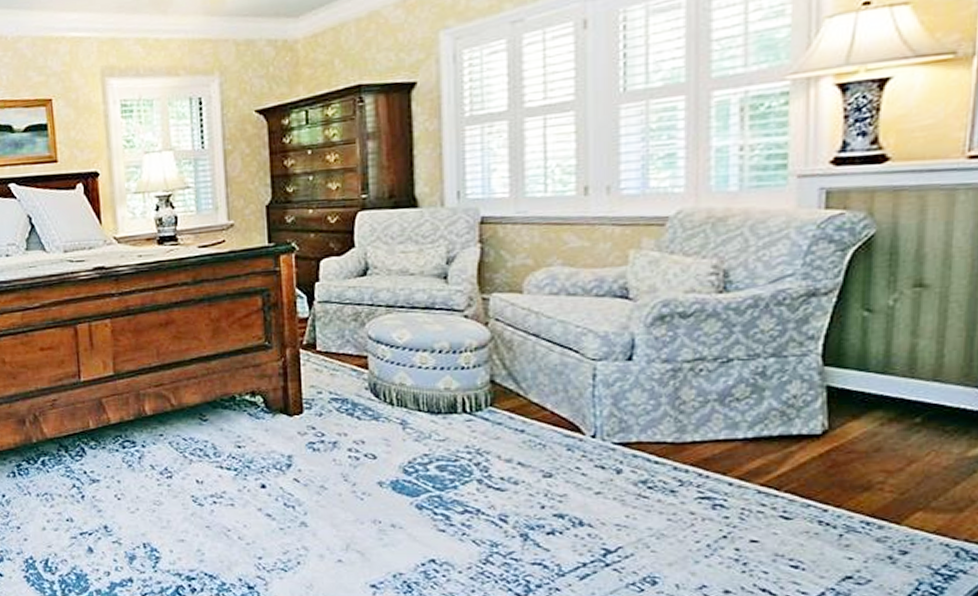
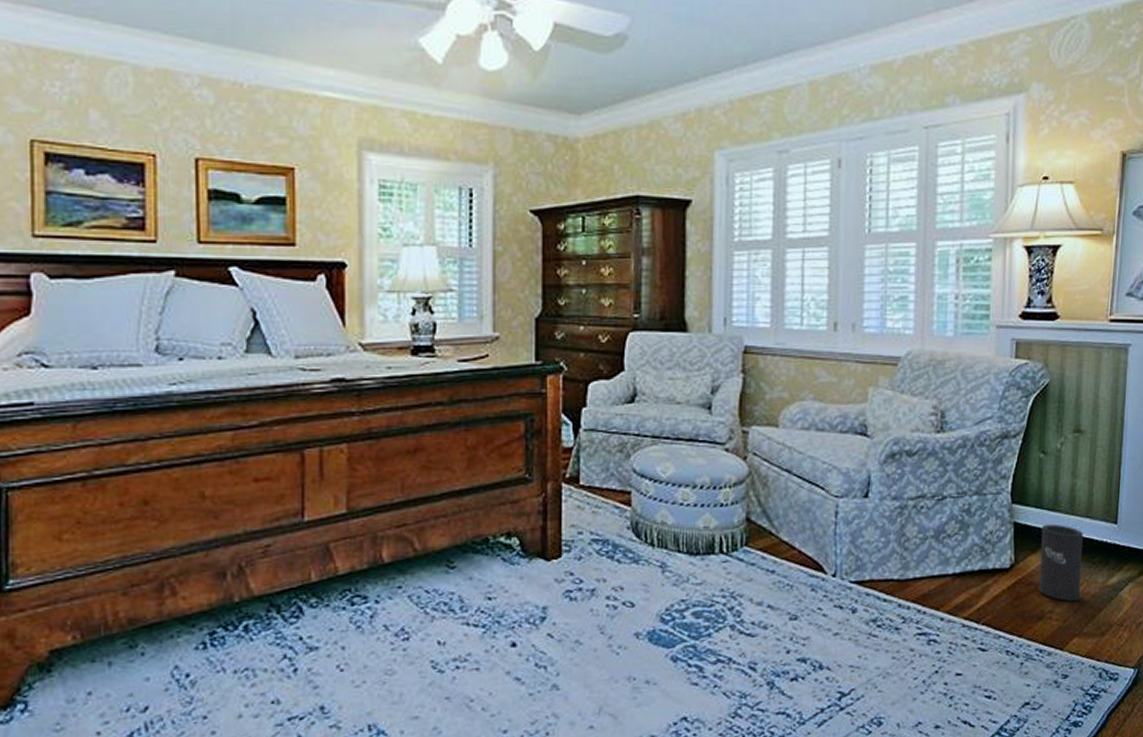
speaker: none [863,388,930,473] -> present [1038,524,1084,602]

